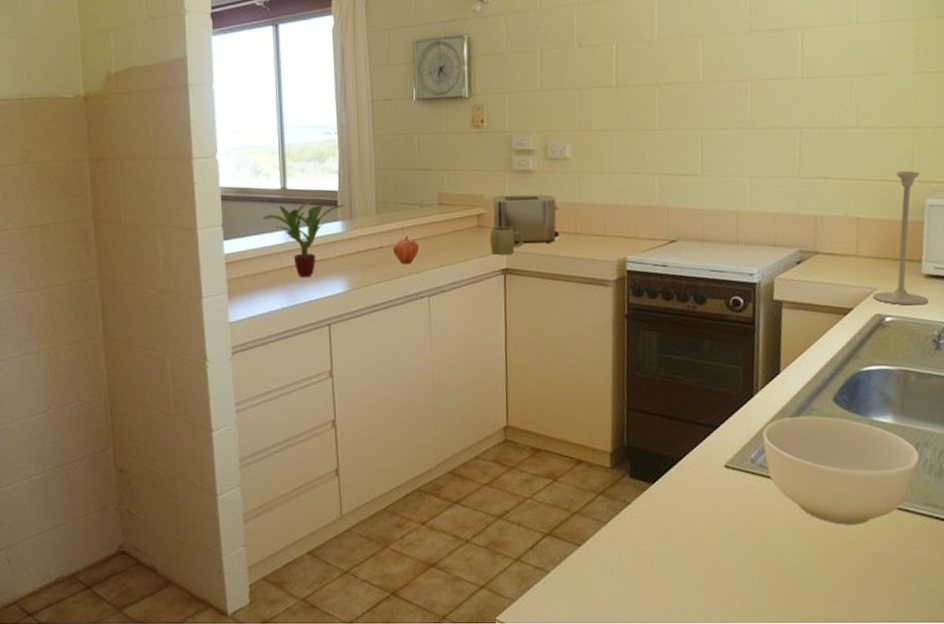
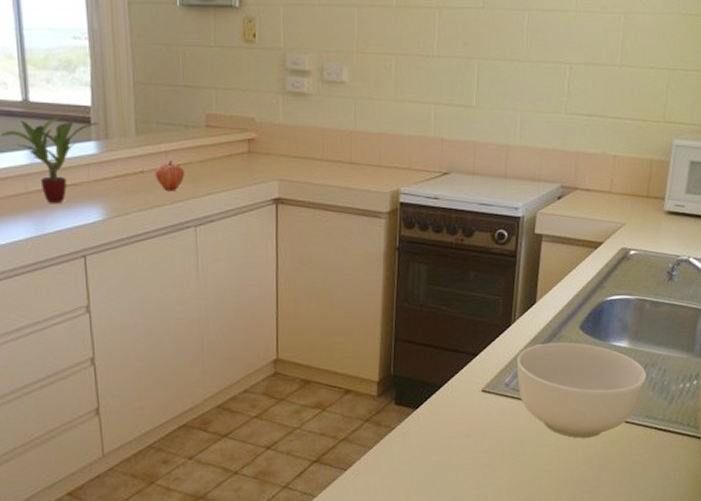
mug: present [490,226,524,255] -> none [262,153,297,183]
toaster: present [492,194,559,244] -> none [264,119,334,172]
candlestick: present [873,171,929,306] -> none [622,112,671,240]

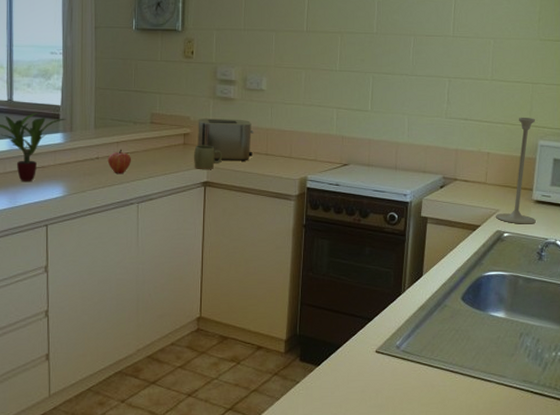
mug: none [262,153,297,183] -> present [194,145,223,169]
toaster: none [264,119,334,172] -> present [198,118,254,161]
bowl: present [516,342,647,438] -> none [406,311,522,398]
candlestick: none [622,112,671,240] -> present [496,118,536,224]

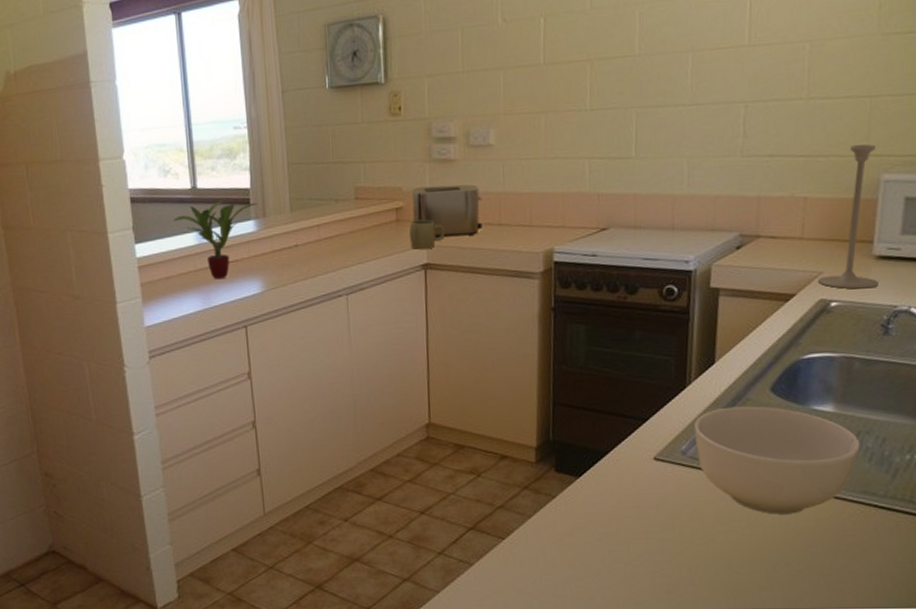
fruit: present [107,149,132,173] -> none [308,233,337,262]
bowl: none [406,311,522,398] -> present [693,406,860,515]

